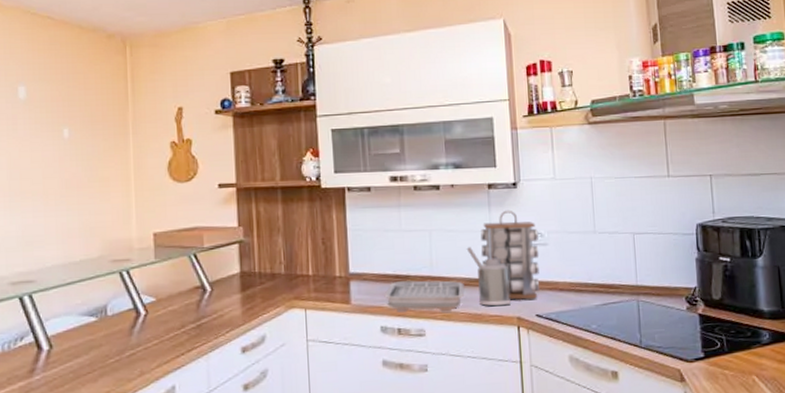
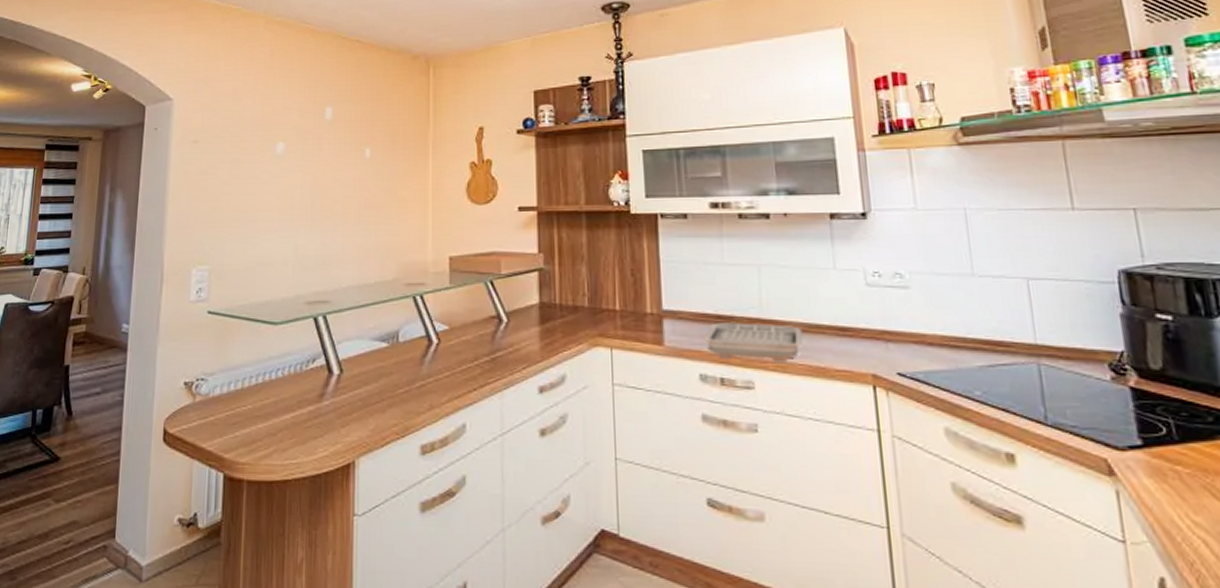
soap dispenser: present [466,247,511,307] -> none [804,286,863,360]
spice rack: present [480,210,540,300] -> none [821,244,902,353]

